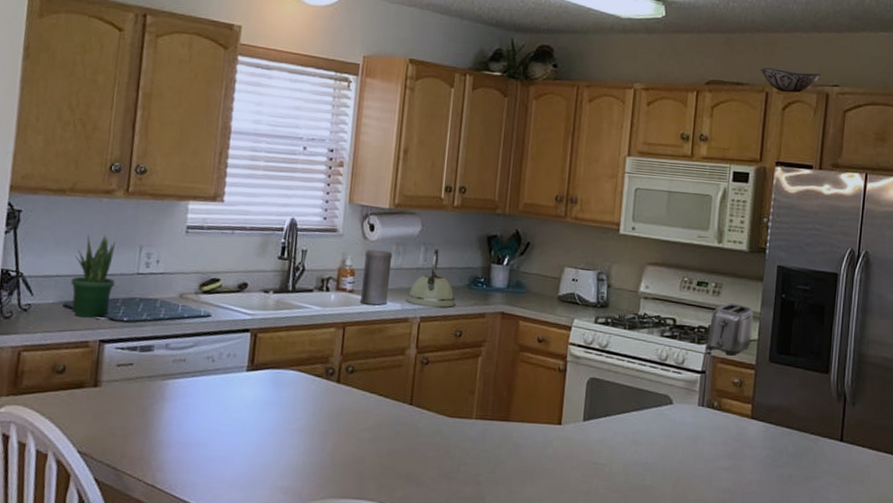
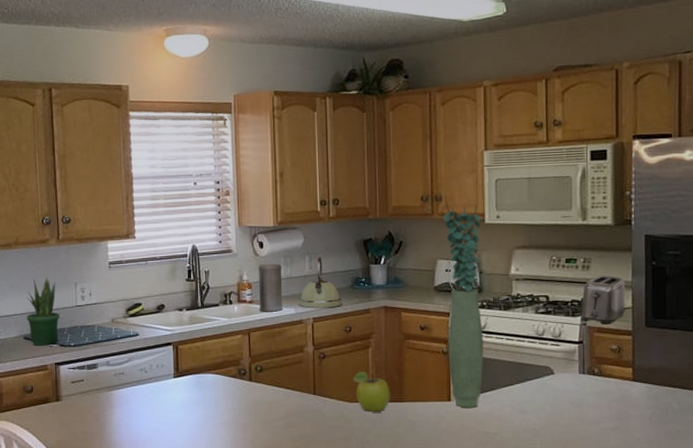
fruit: none [457,382,497,432] -> present [353,371,390,413]
vase: none [563,207,616,434] -> present [442,203,484,408]
decorative bowl: present [761,67,821,94] -> none [608,42,671,67]

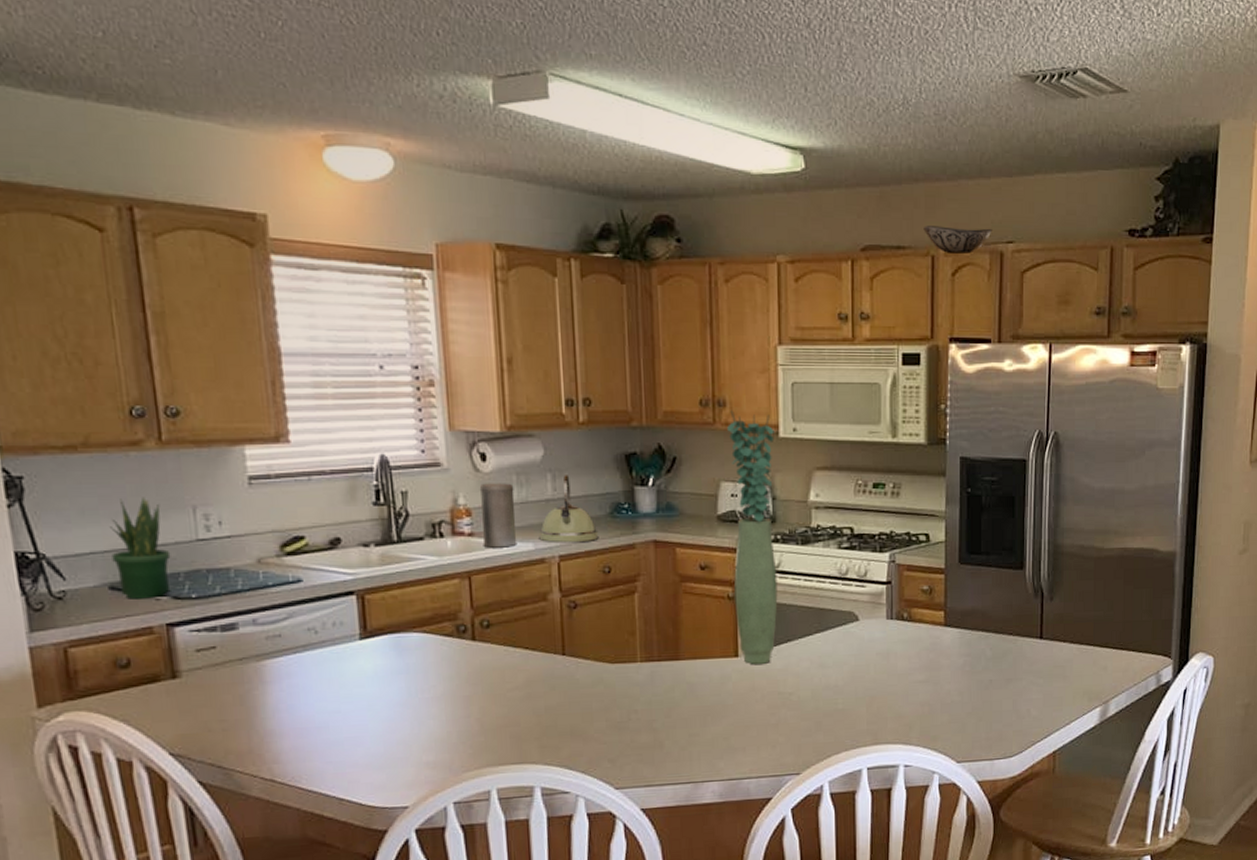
fruit: present [353,371,390,413] -> none [614,623,663,675]
toaster: present [580,275,626,324] -> none [889,503,939,561]
decorative bowl: none [608,42,671,67] -> present [923,226,992,255]

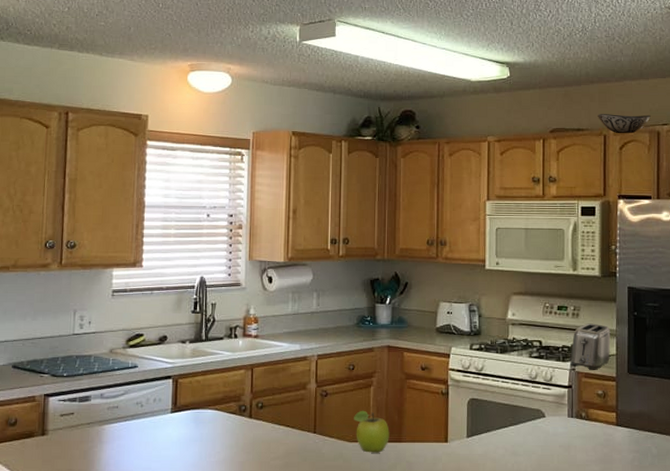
planter: present [110,497,171,599] -> none [18,303,55,376]
canister: present [479,483,518,548] -> none [264,299,290,347]
kettle: present [539,475,599,544] -> none [304,294,347,346]
fruit: none [614,623,663,675] -> present [354,410,390,453]
vase: present [726,410,778,664] -> none [446,248,482,449]
toaster: none [889,503,939,561] -> present [570,323,611,370]

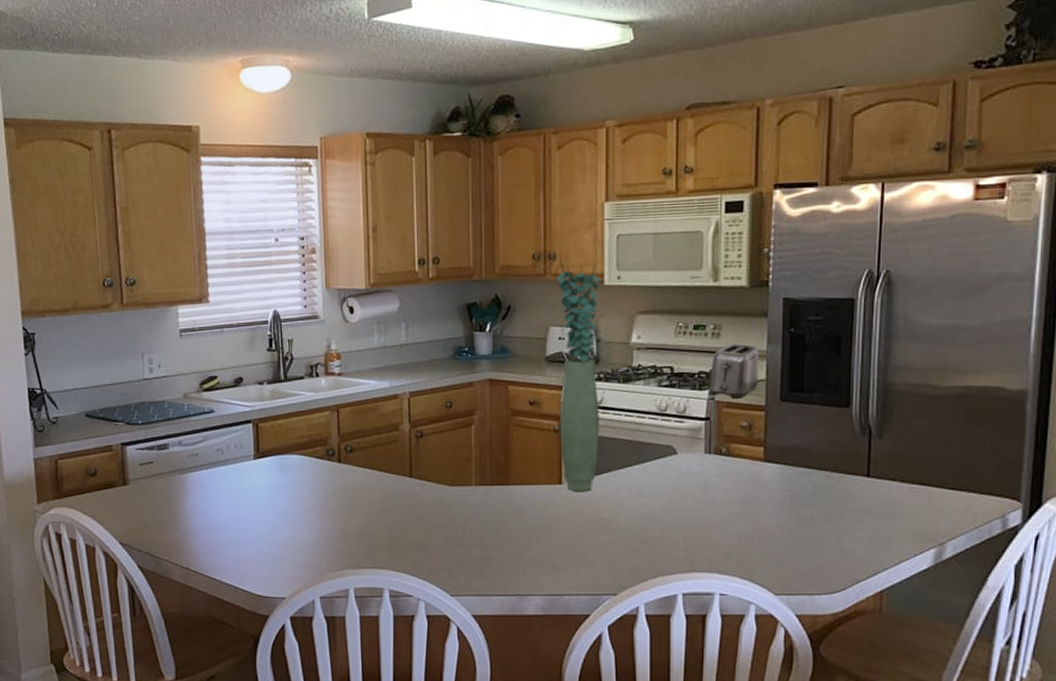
fruit: present [354,410,390,453] -> none [454,451,495,497]
vase: none [446,248,482,449] -> present [556,262,600,491]
decorative bowl: present [598,114,651,134] -> none [749,75,821,105]

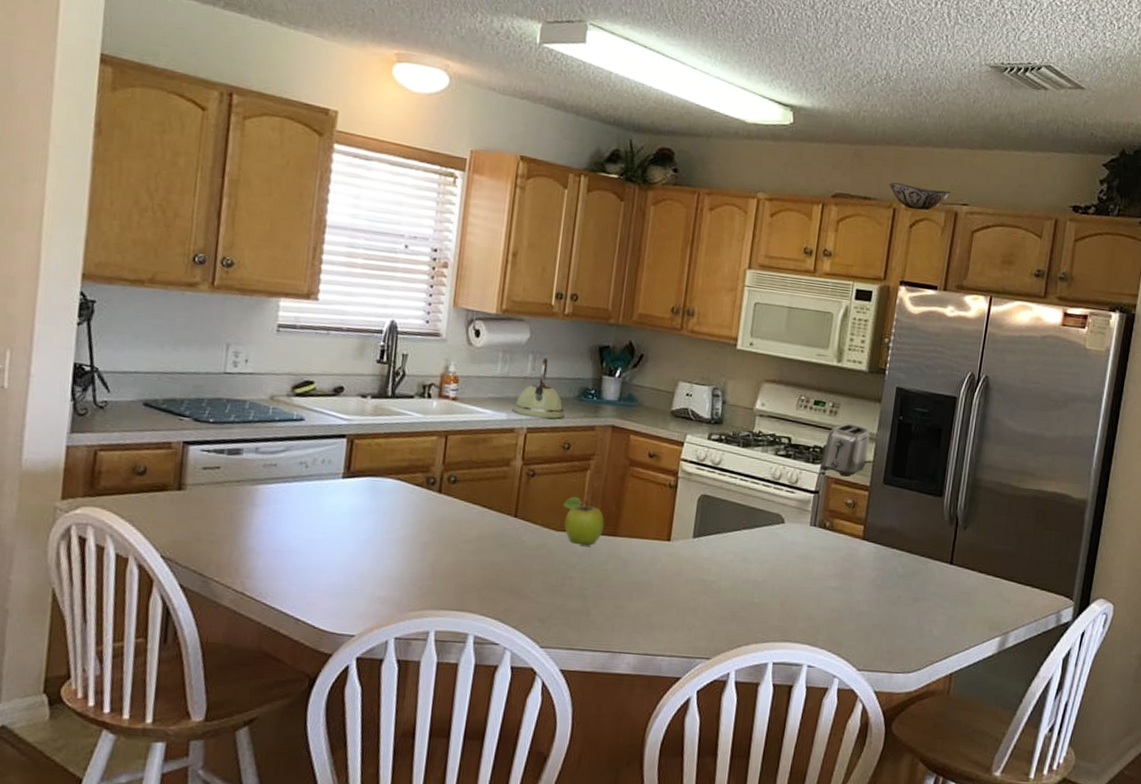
kettle: none [394,323,443,382] -> present [512,357,565,420]
fruit: none [454,451,495,497] -> present [563,496,604,546]
vase: present [556,262,600,491] -> none [673,320,733,551]
decorative bowl: none [749,75,821,105] -> present [889,182,950,211]

